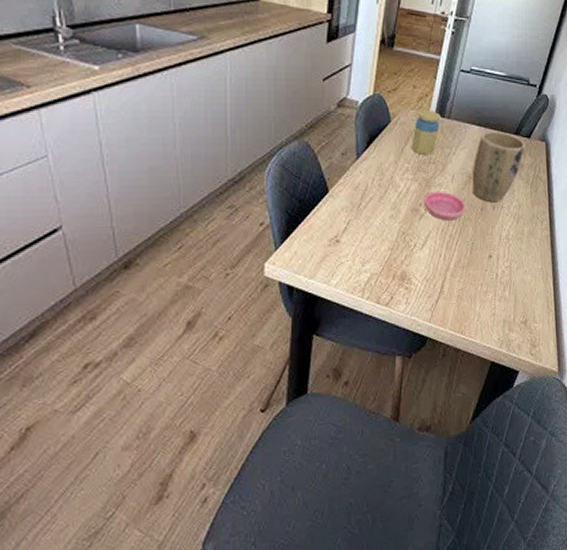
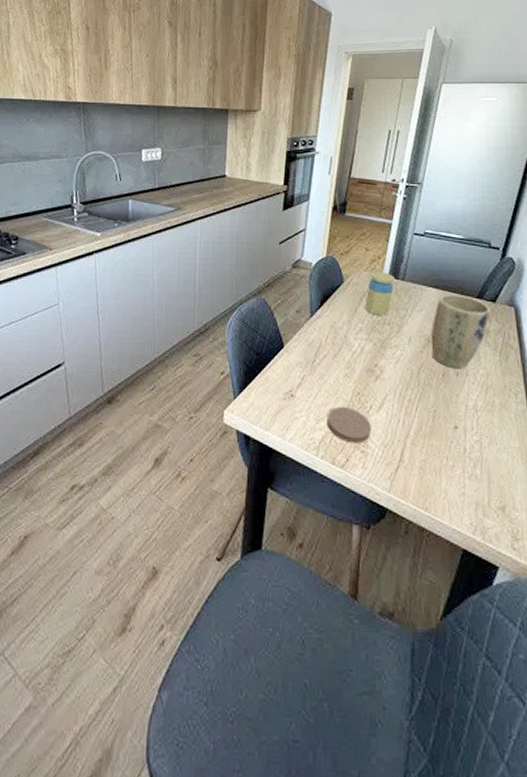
coaster: none [372,248,415,282] -> present [326,407,372,444]
saucer: present [423,191,467,221] -> none [378,352,426,385]

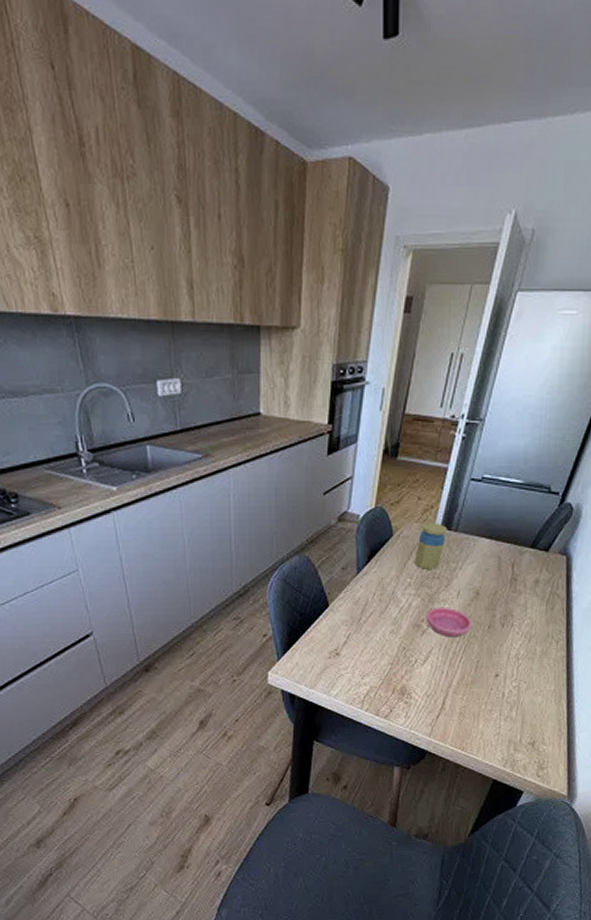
coaster: present [326,407,372,444] -> none [372,662,416,696]
saucer: none [378,352,426,385] -> present [426,607,473,638]
plant pot: present [430,294,491,369] -> none [479,544,542,620]

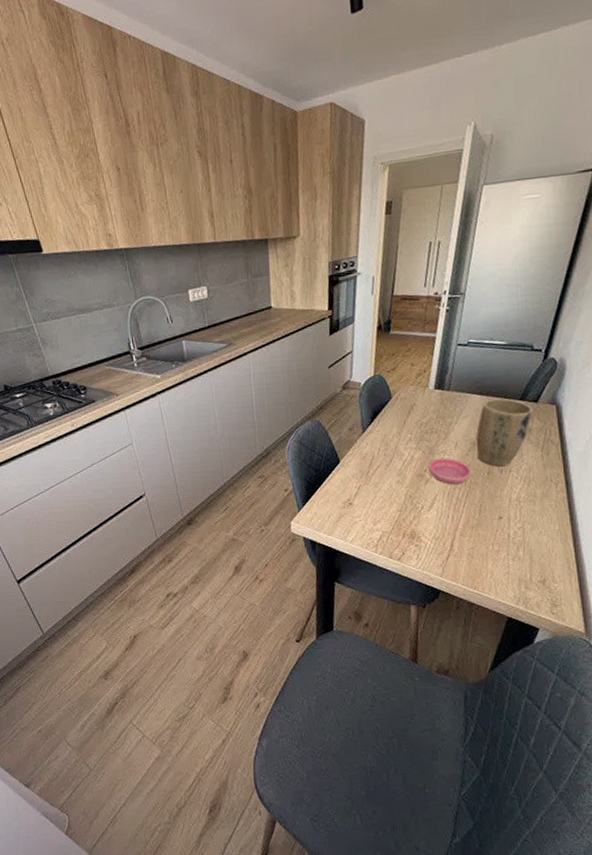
jar: present [413,522,447,569] -> none [412,384,440,426]
plant pot: none [479,544,542,620] -> present [476,398,533,467]

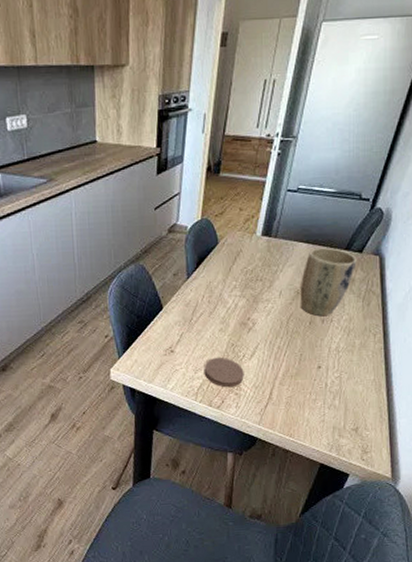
coaster: none [383,509,424,540] -> present [204,358,244,388]
saucer: present [428,457,472,485] -> none [251,306,295,334]

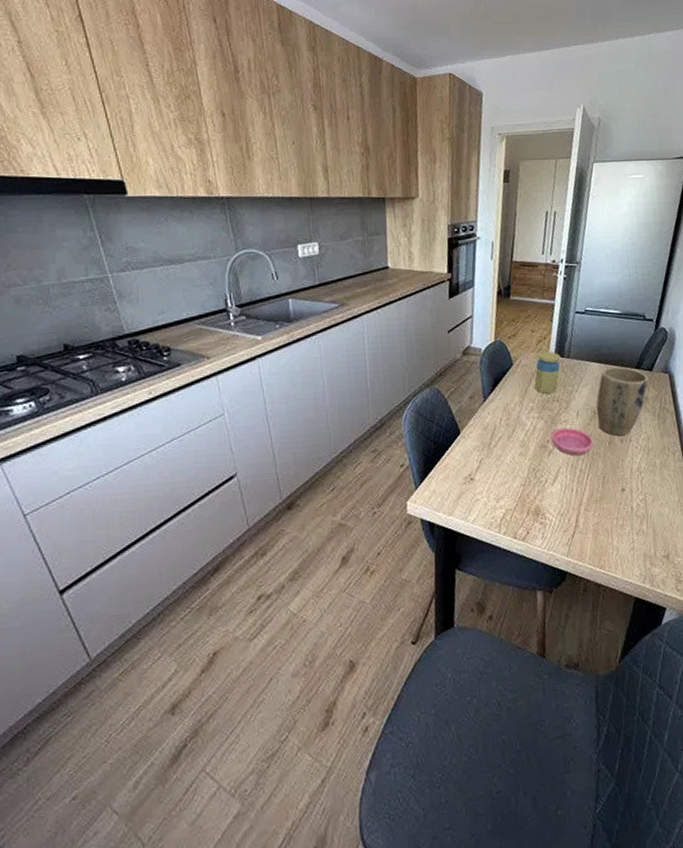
coaster: present [204,358,244,388] -> none [506,484,548,517]
jar: none [238,230,267,273] -> present [533,351,561,394]
saucer: none [251,306,295,334] -> present [550,427,594,456]

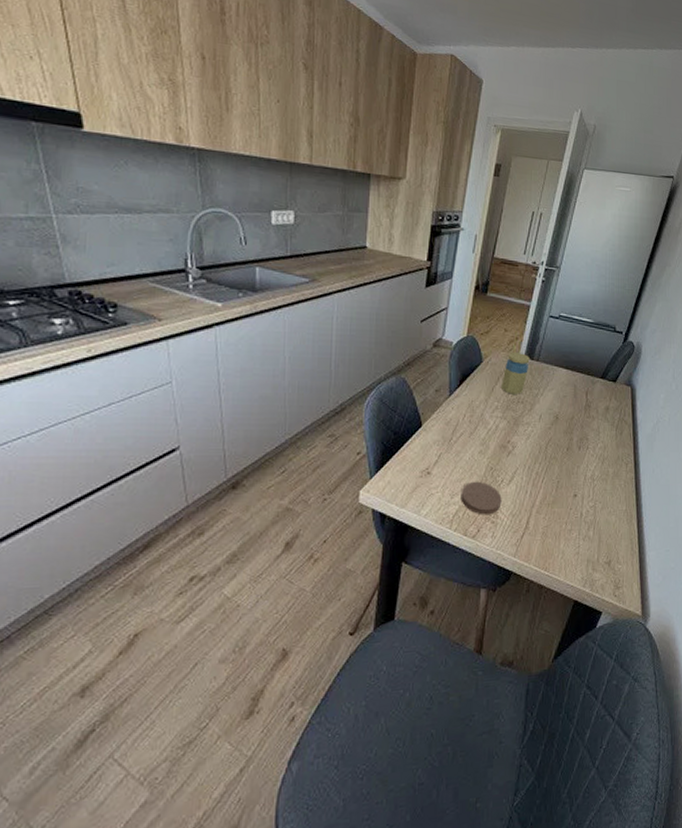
coaster: none [506,484,548,517] -> present [460,482,502,515]
saucer: present [550,427,594,456] -> none [511,429,553,459]
plant pot: present [596,366,648,437] -> none [558,374,611,443]

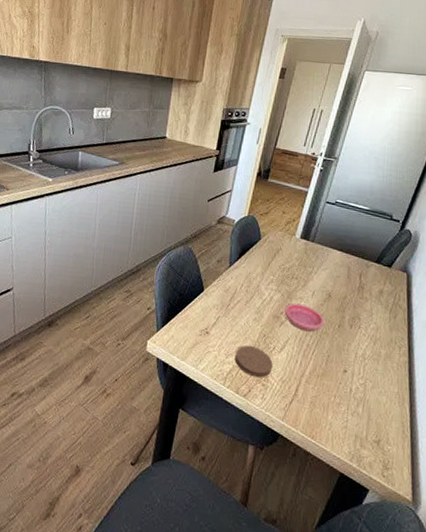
jar: present [500,351,530,394] -> none [276,232,306,271]
saucer: none [511,429,553,459] -> present [284,303,325,332]

